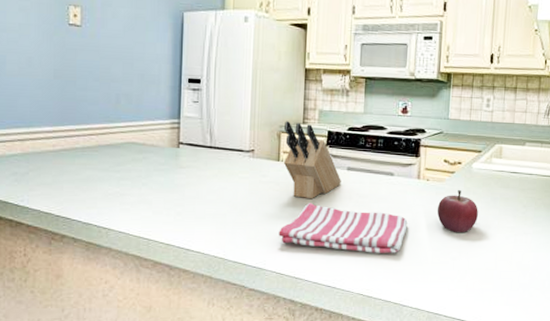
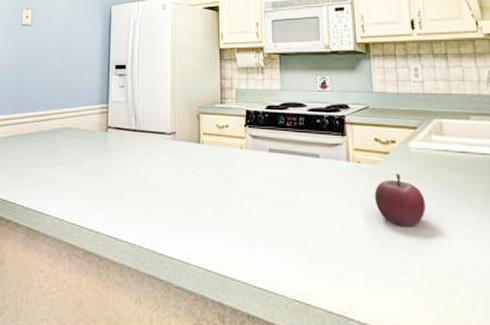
dish towel: present [278,202,408,253] -> none [203,187,342,251]
knife block: present [284,121,341,200] -> none [203,101,264,185]

